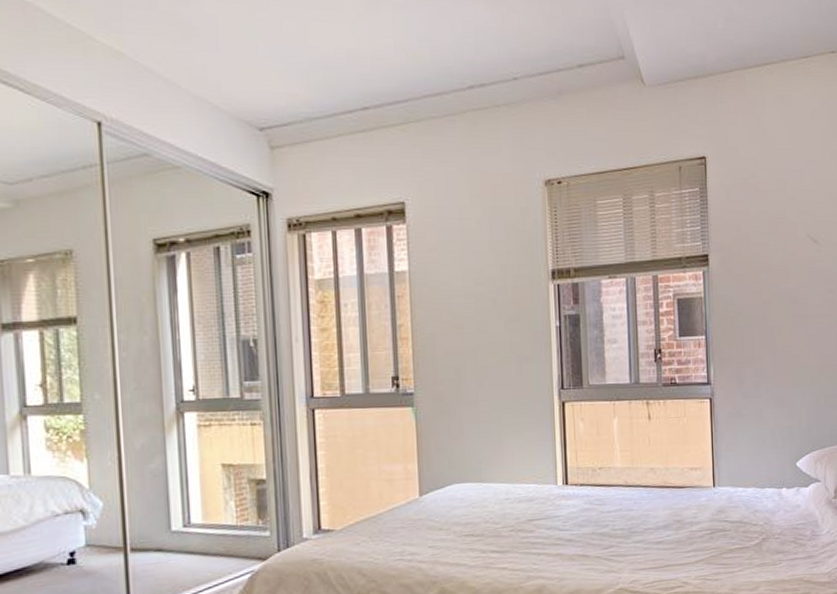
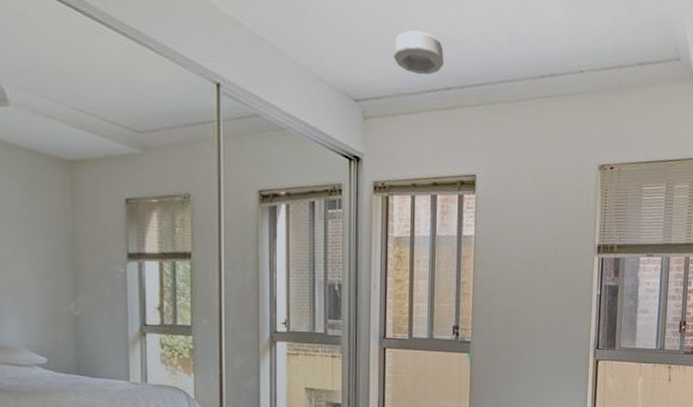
ceiling light: none [299,47,358,96] -> present [393,30,444,75]

